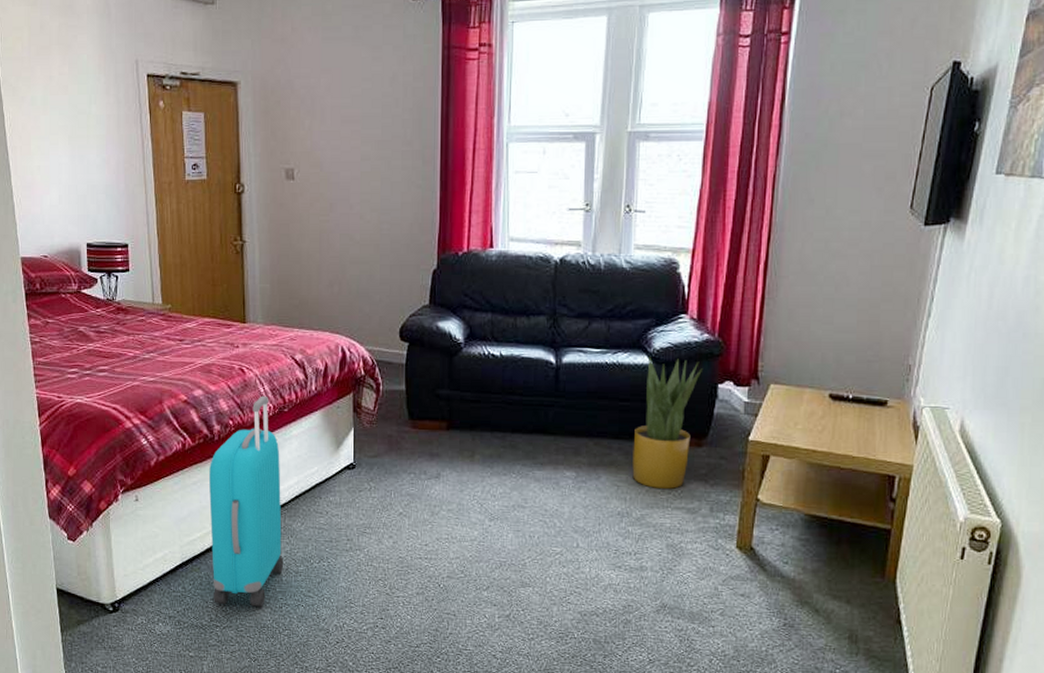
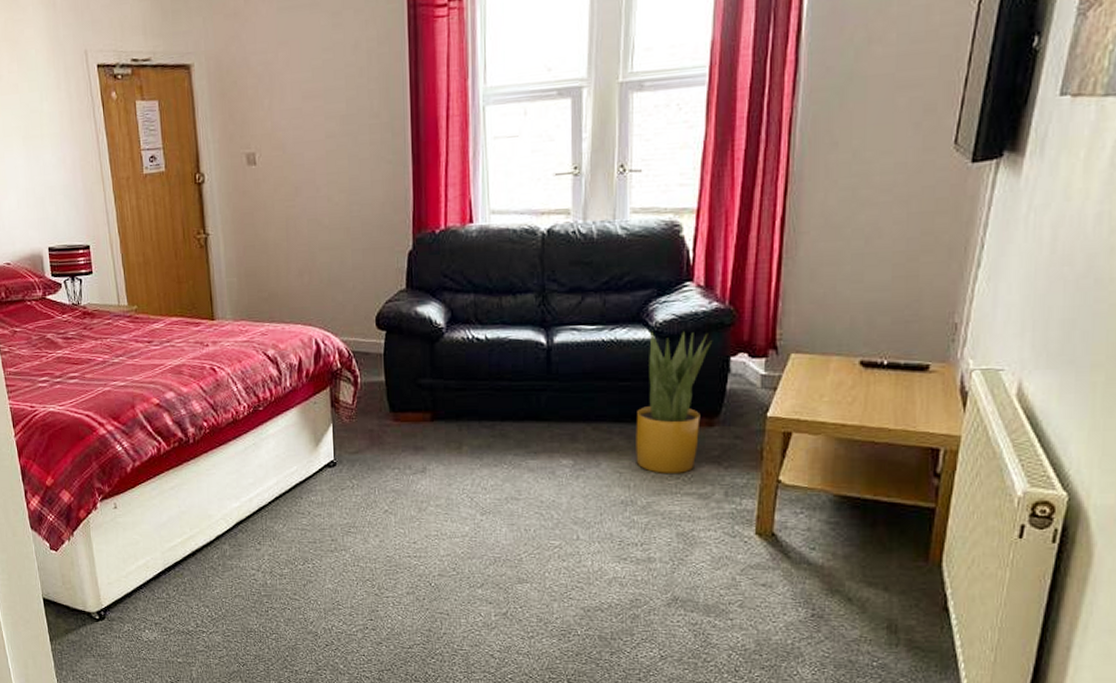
suitcase: present [209,395,284,607] -> none [186,394,268,611]

